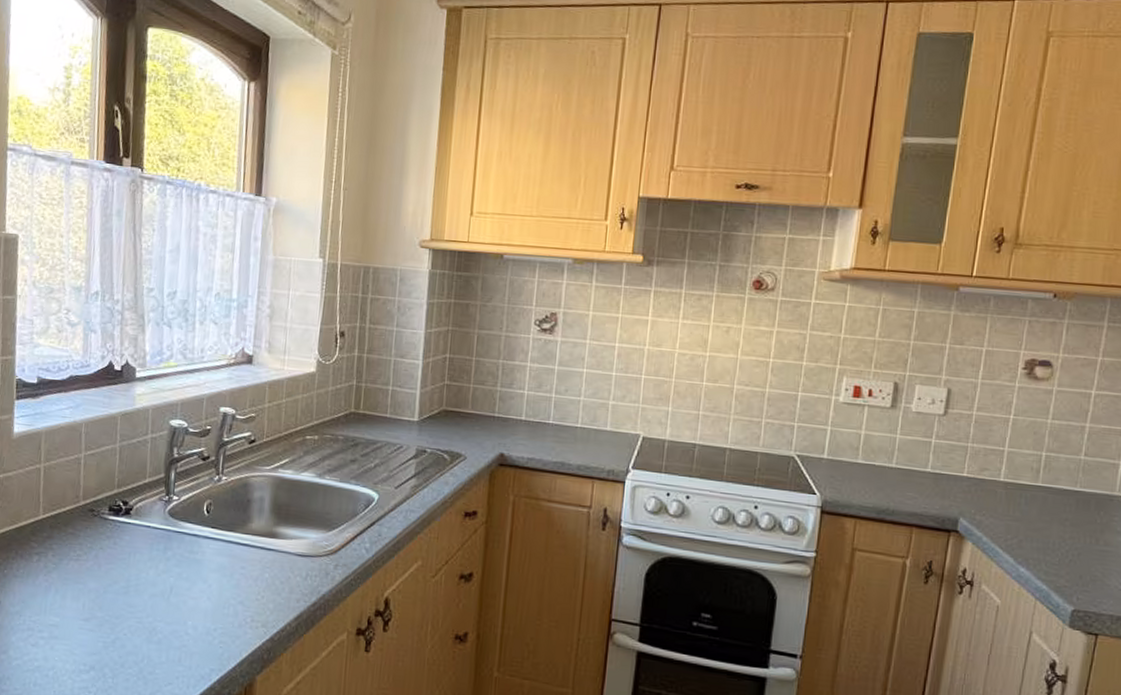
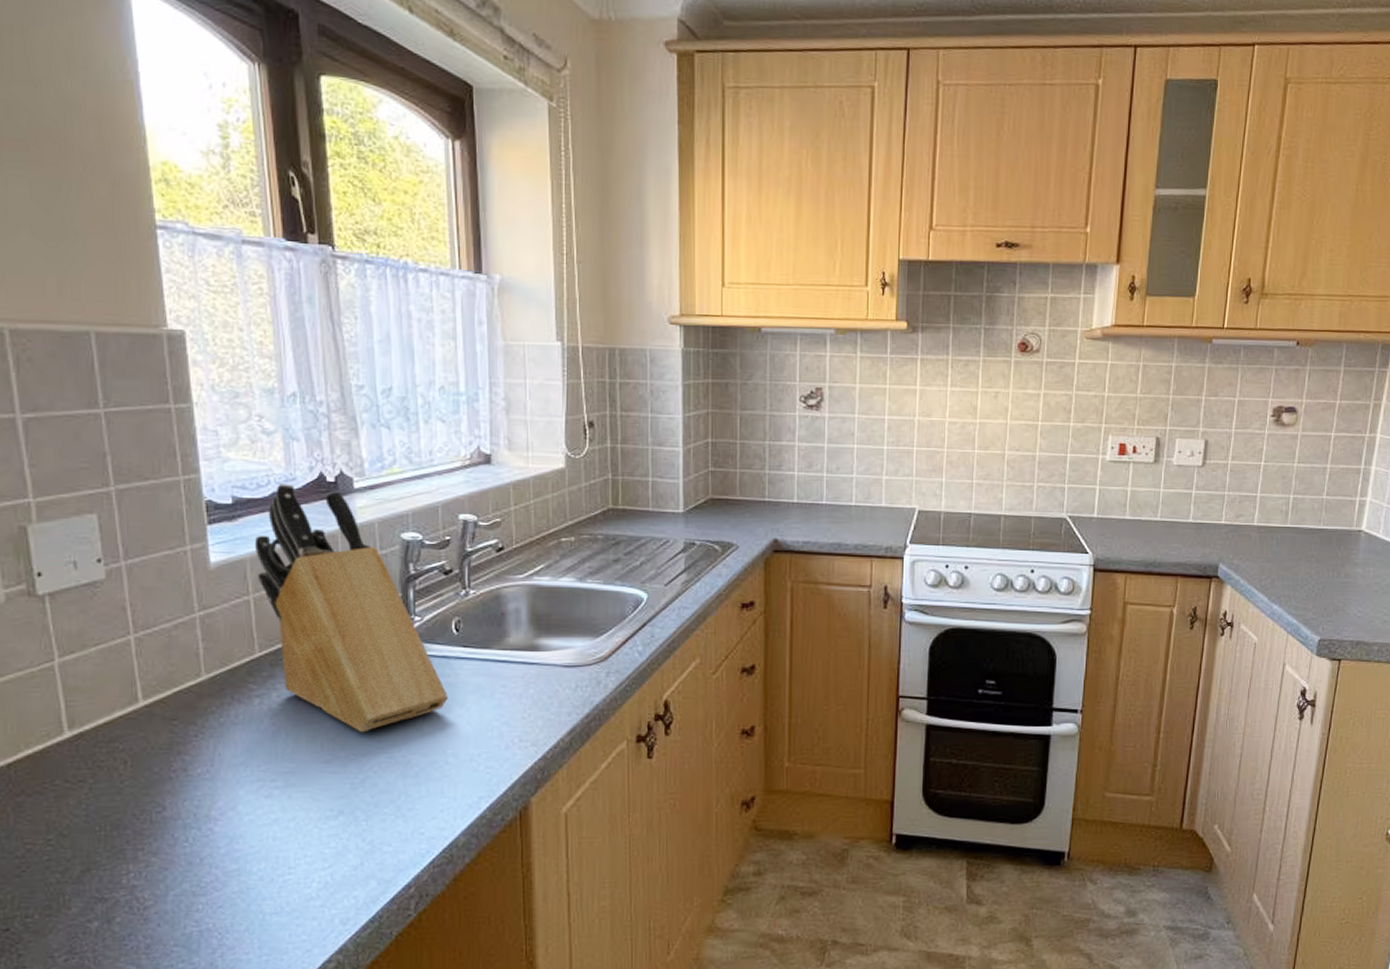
knife block: none [49,369,194,597] -> present [254,484,448,733]

